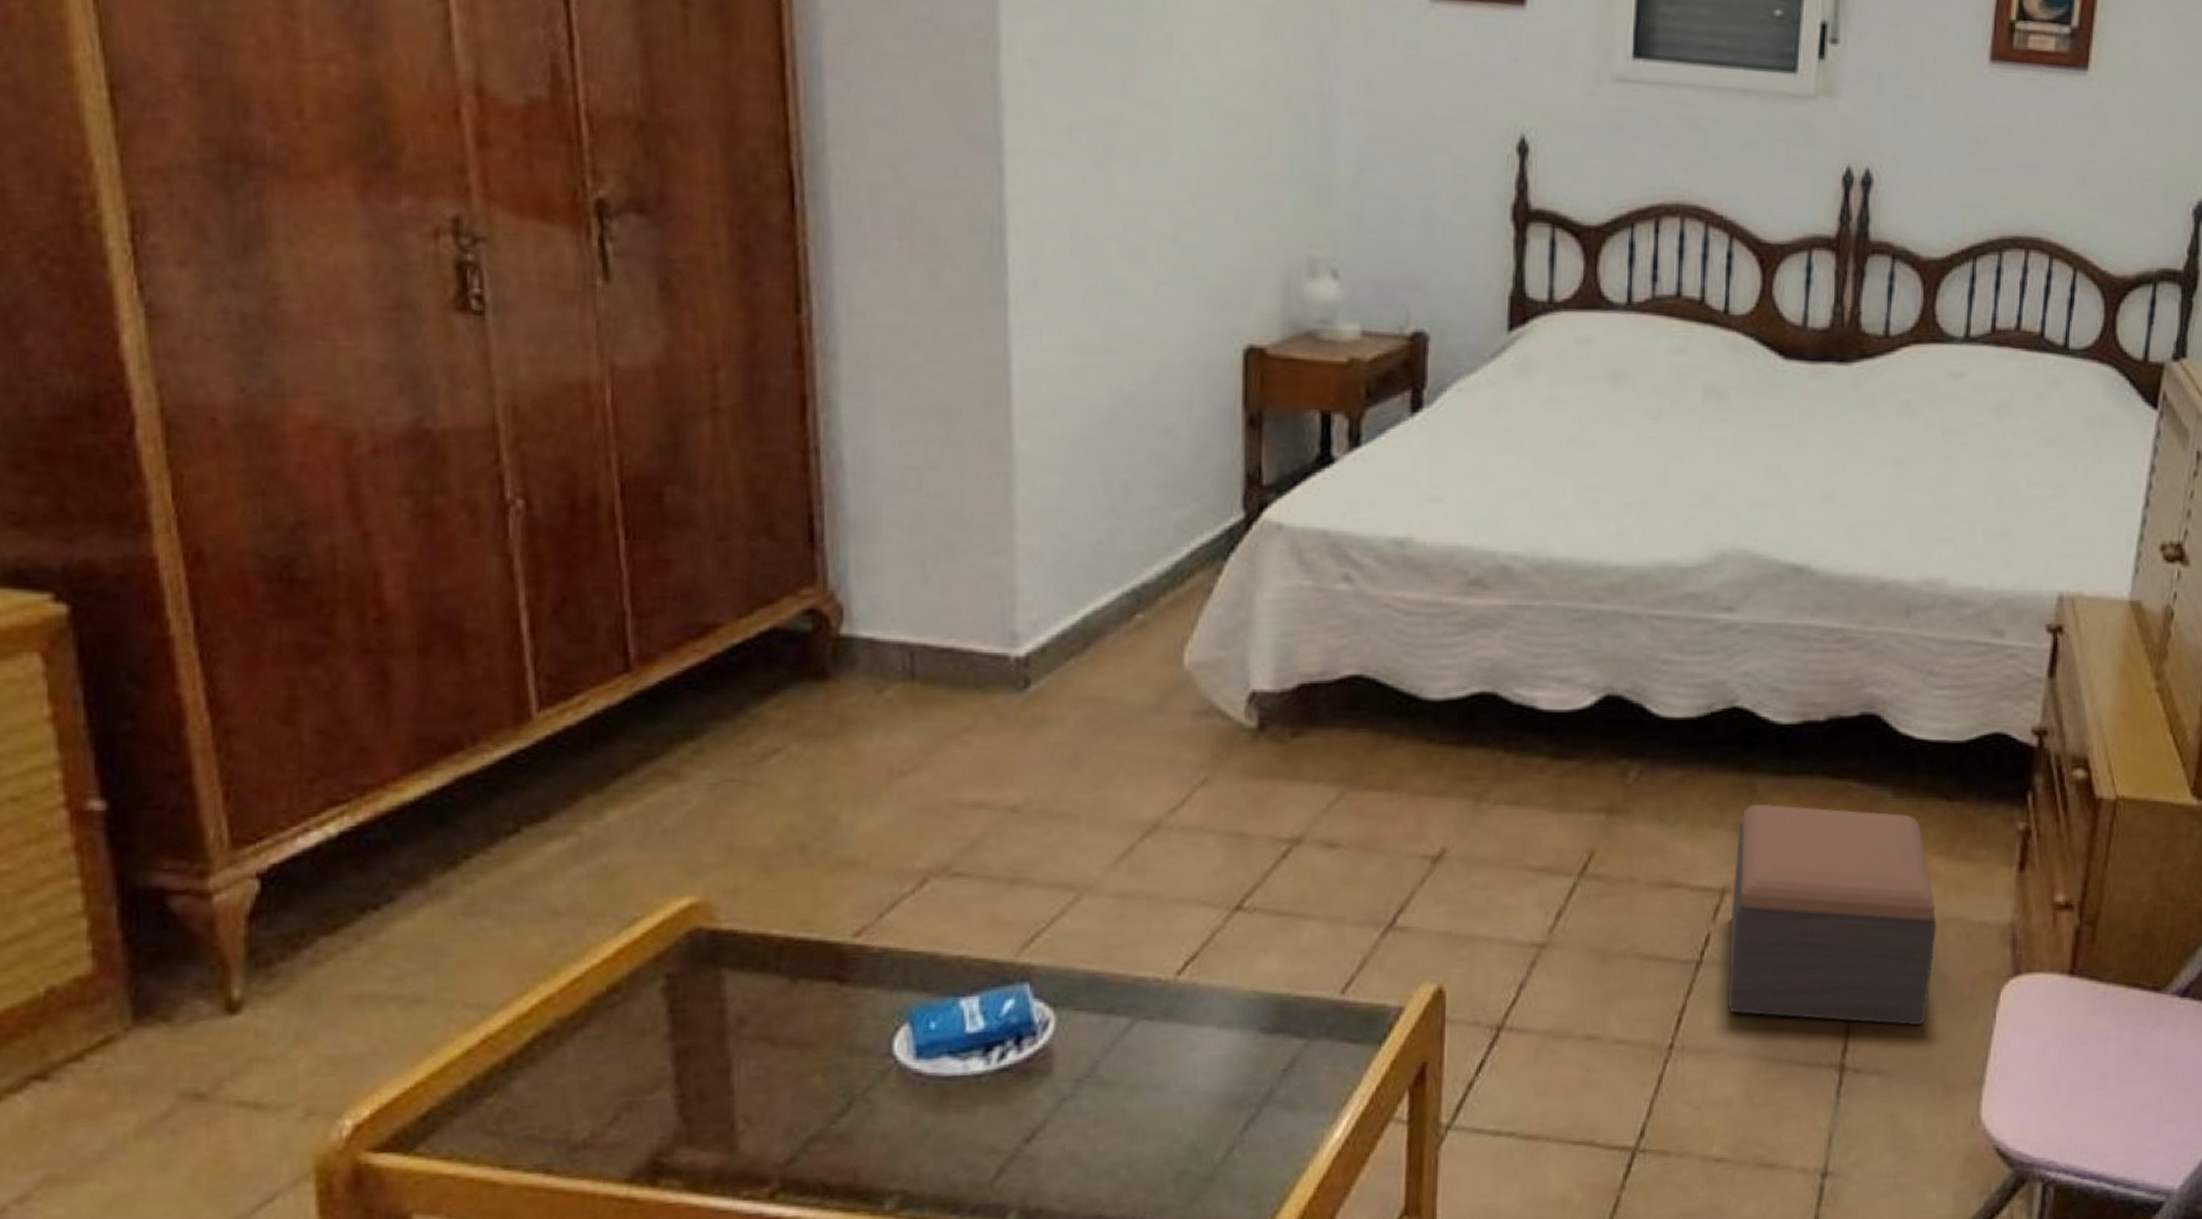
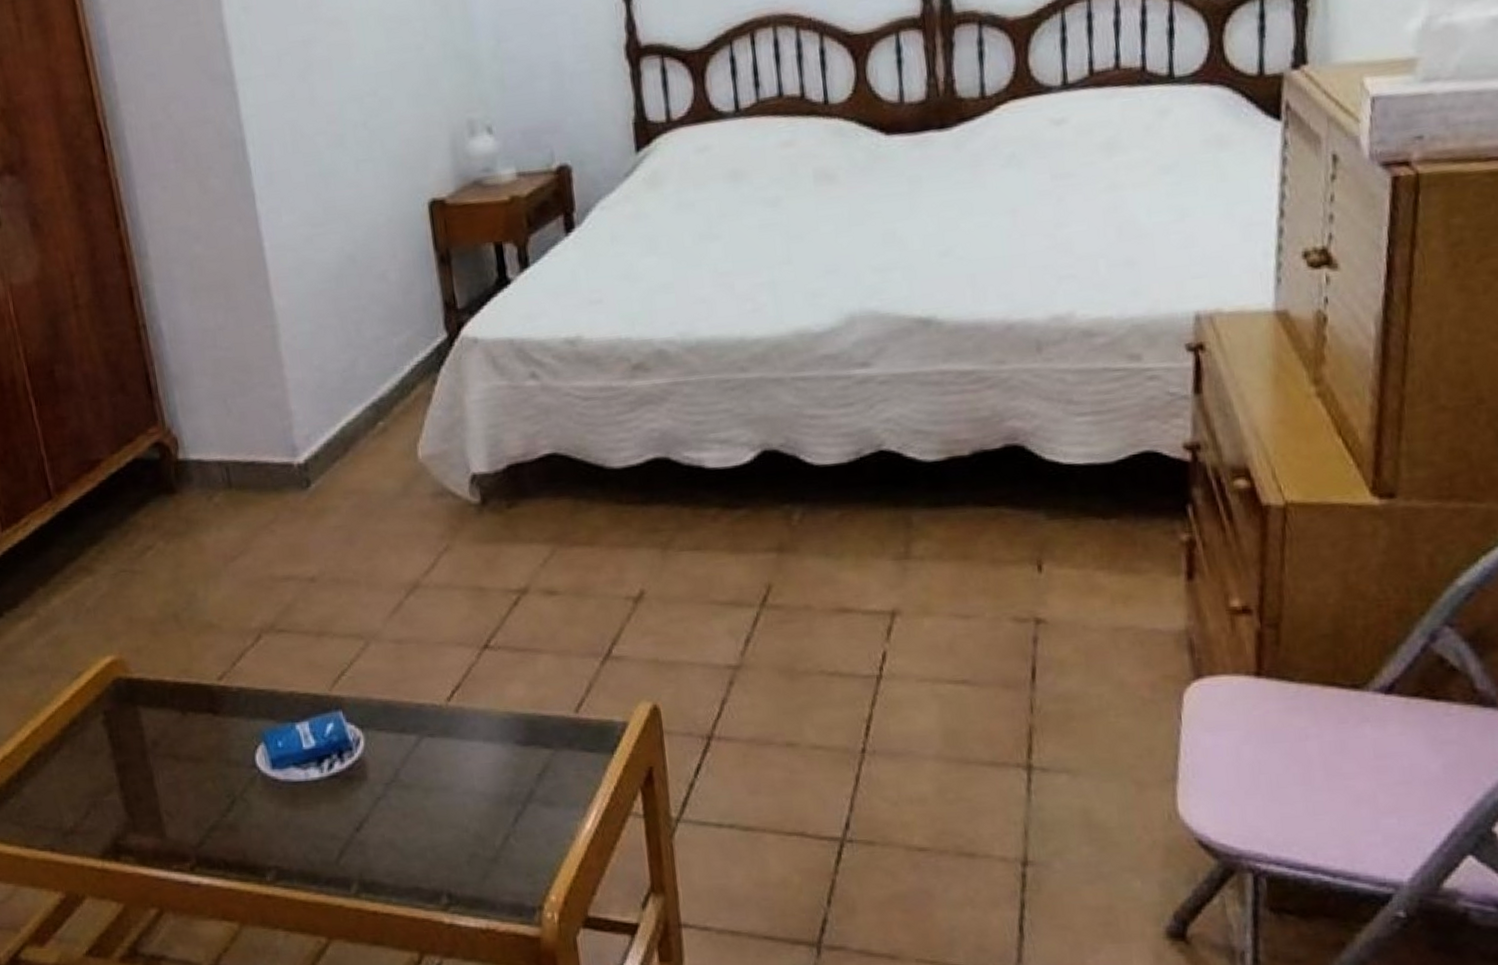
footstool: present [1726,803,1937,1026] -> none [900,533,1109,728]

